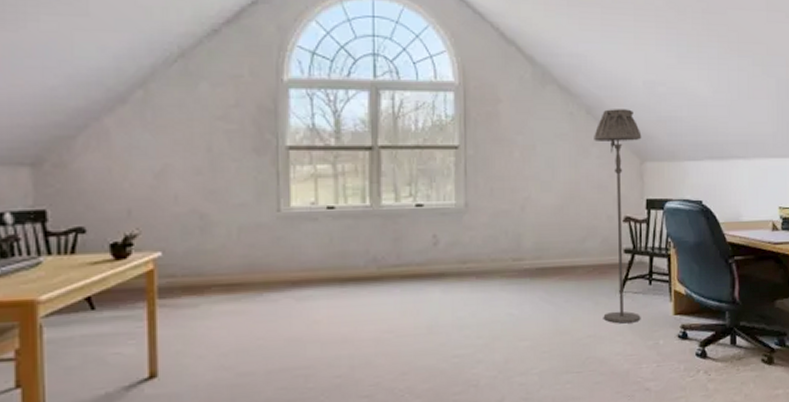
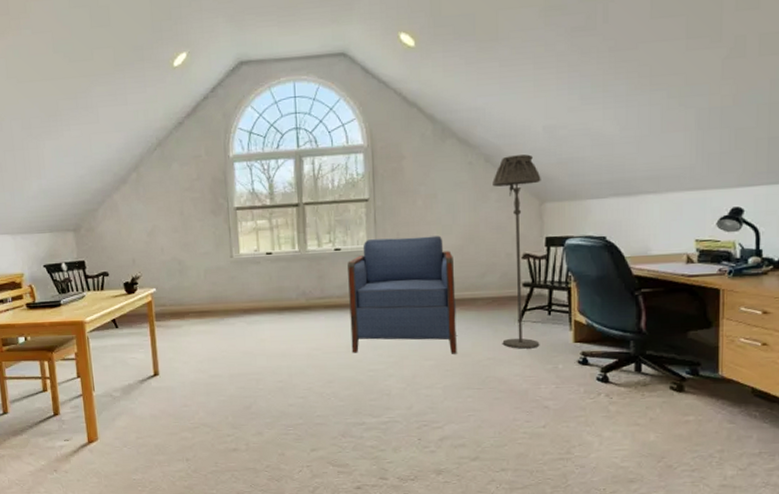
armchair: none [431,193,555,335] -> present [347,235,457,354]

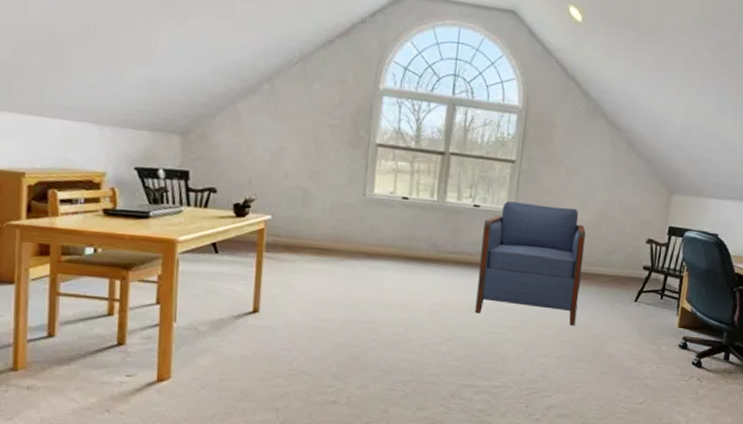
floor lamp: present [492,154,541,349] -> none [617,145,673,329]

